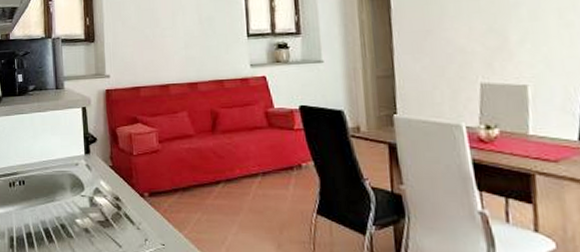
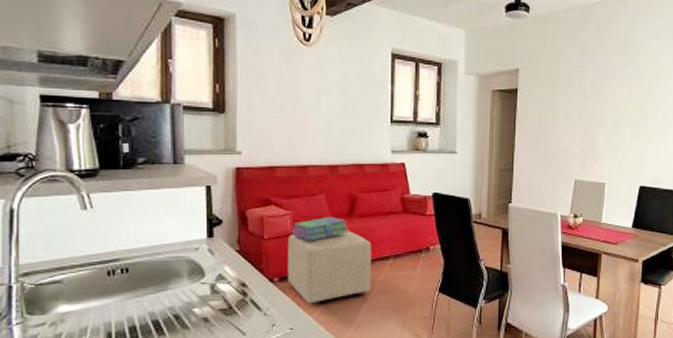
ottoman: none [154,147,241,222] -> present [287,231,372,305]
stack of books: none [158,132,213,157] -> present [291,216,349,241]

